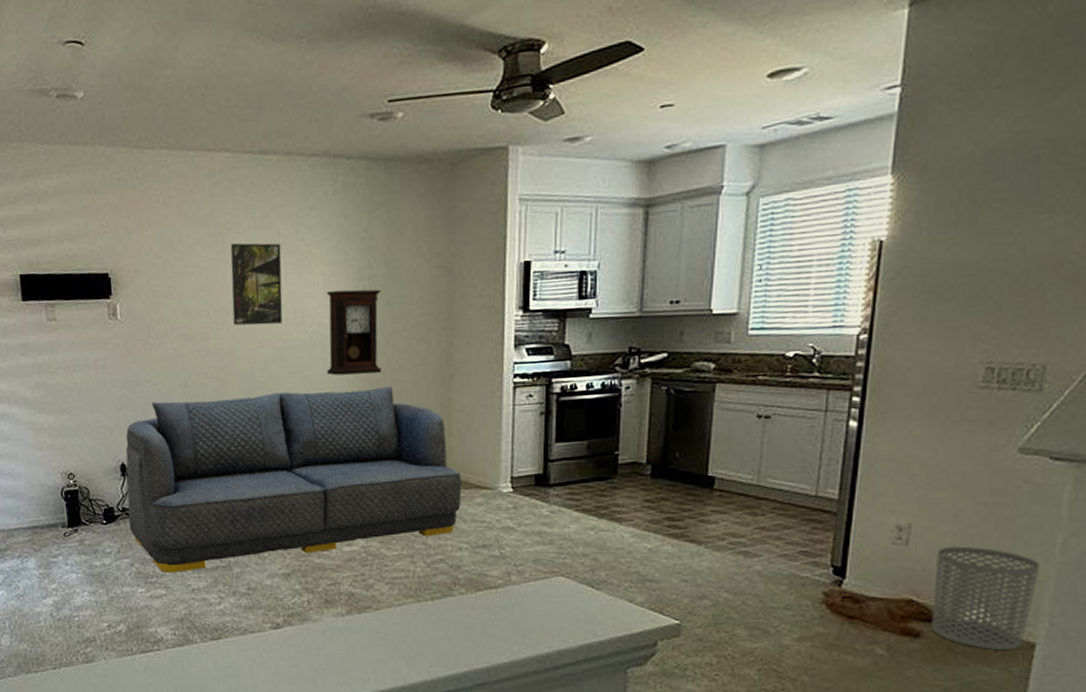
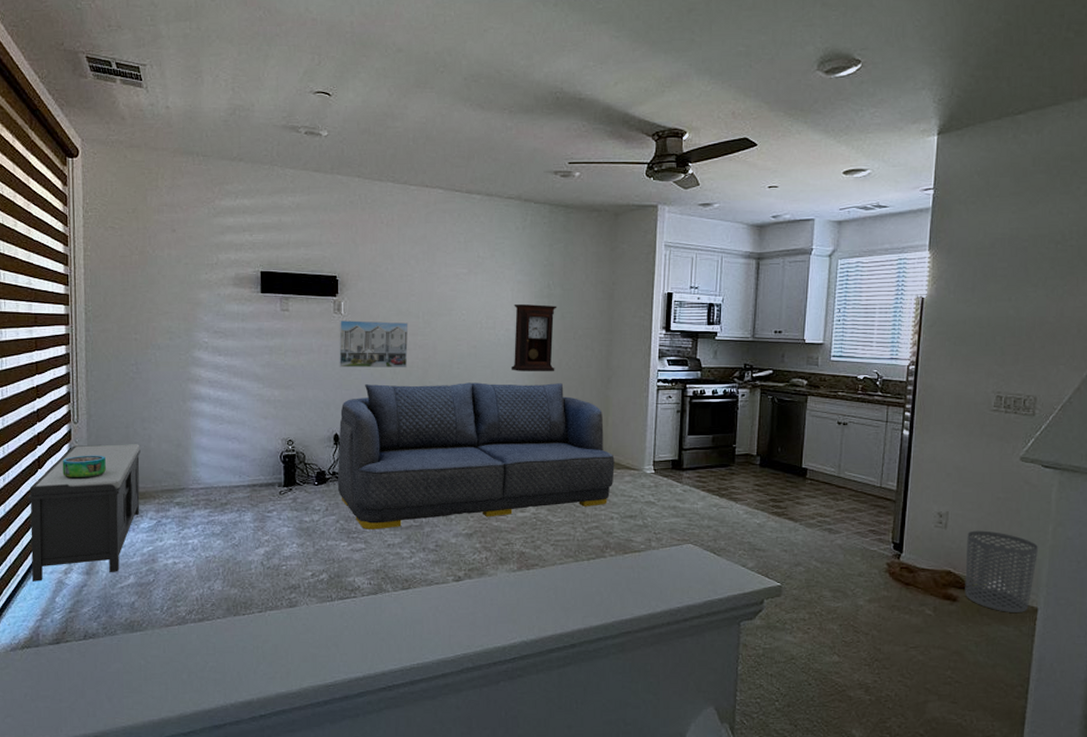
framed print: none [115,324,201,385] -> present [338,320,409,368]
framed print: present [230,243,283,326] -> none [437,260,480,327]

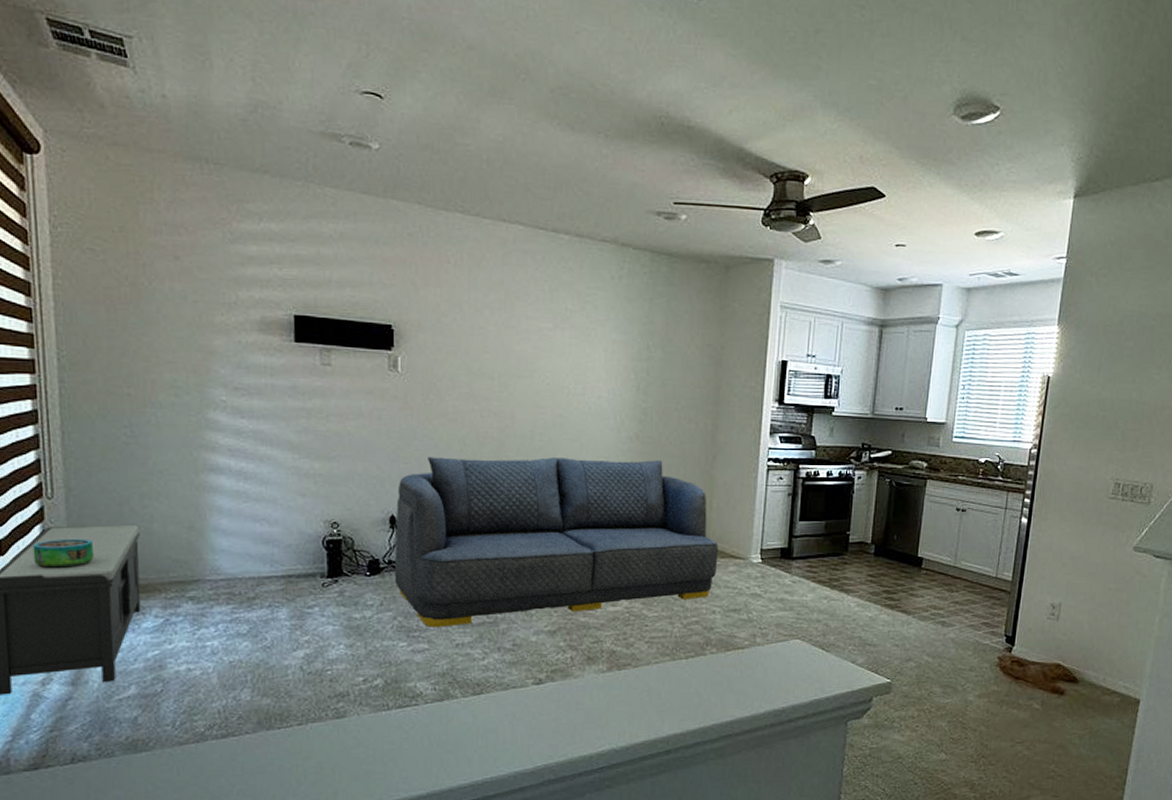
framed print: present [338,320,409,368] -> none [394,380,481,439]
pendulum clock: present [510,303,557,372] -> none [602,367,658,448]
waste bin: present [965,530,1038,612] -> none [1072,622,1144,705]

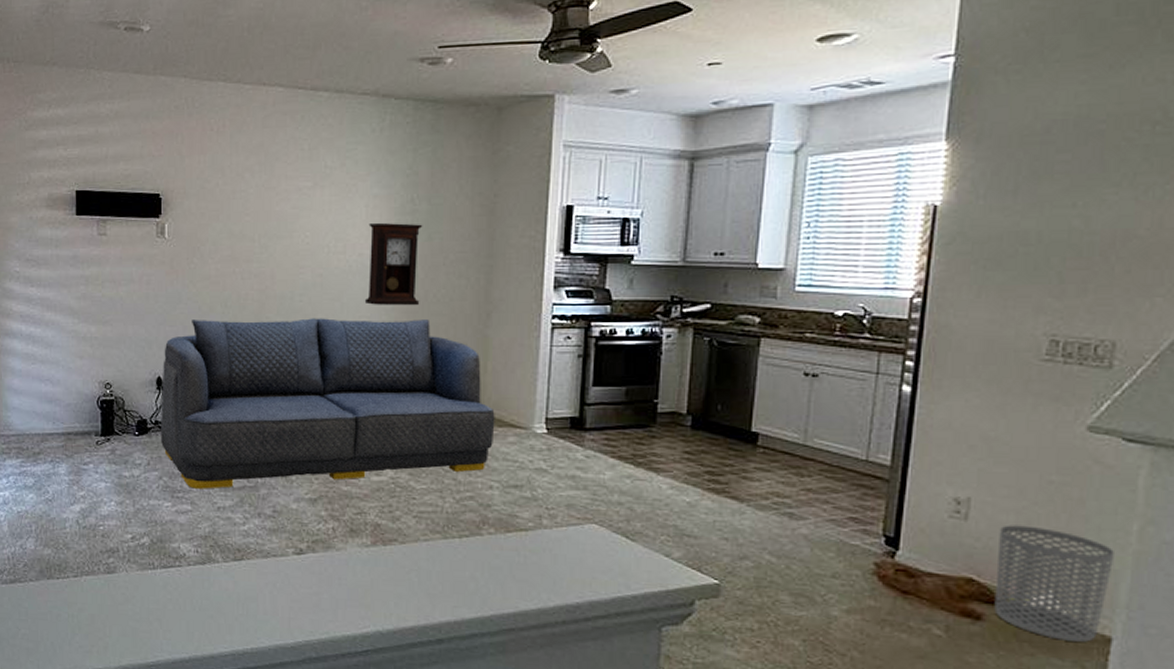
pendulum clock: none [602,367,658,448] -> present [364,222,423,306]
waste bin: none [1072,622,1144,705] -> present [994,525,1114,642]

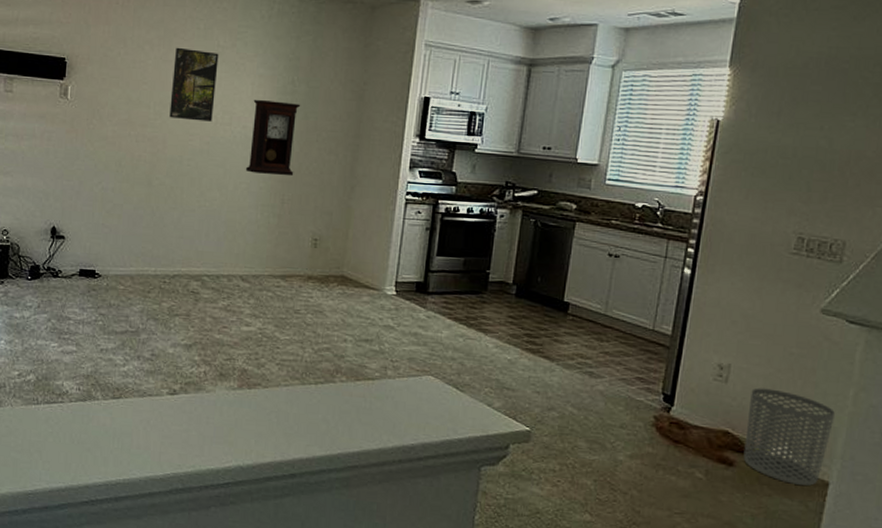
sofa: present [160,318,495,489] -> none [51,176,353,332]
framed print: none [276,172,327,252] -> present [169,47,219,122]

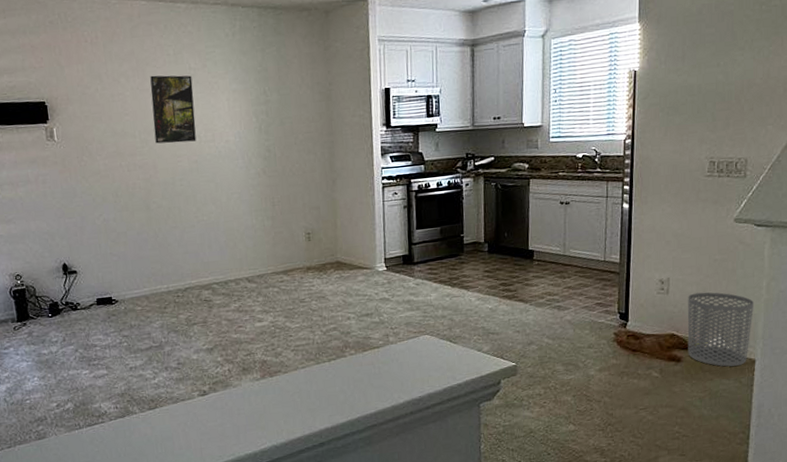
pendulum clock: present [245,99,301,176] -> none [231,112,280,183]

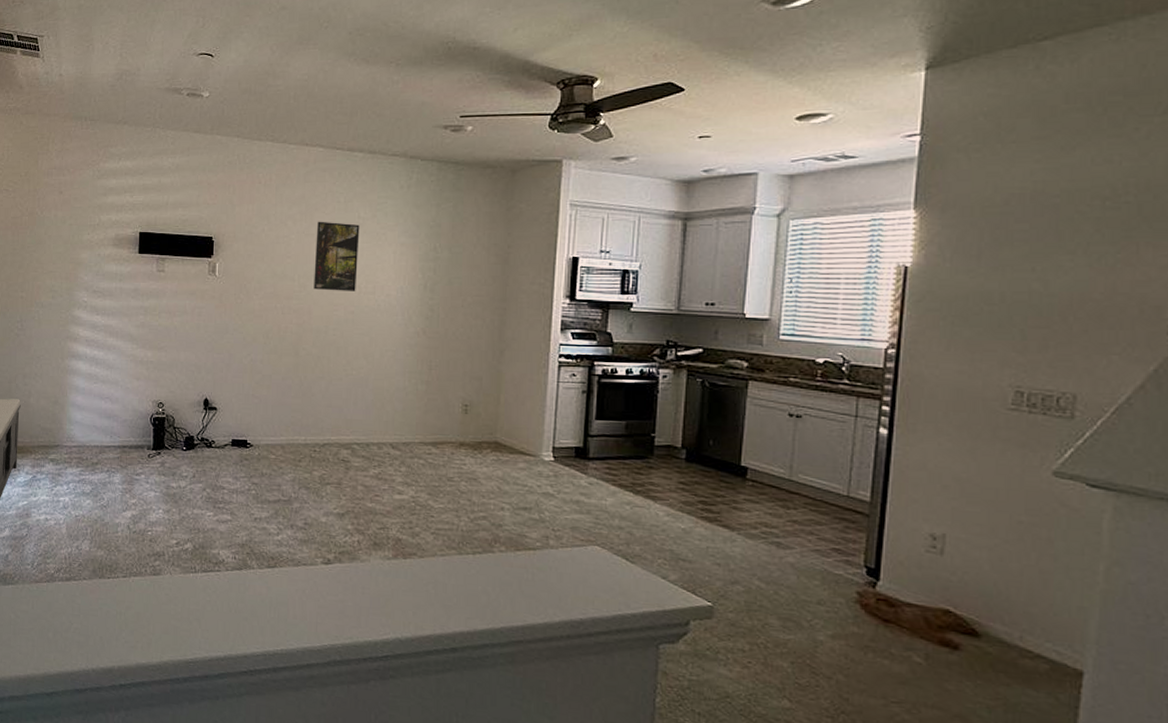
waste bin: present [687,292,754,367] -> none [971,560,1082,675]

